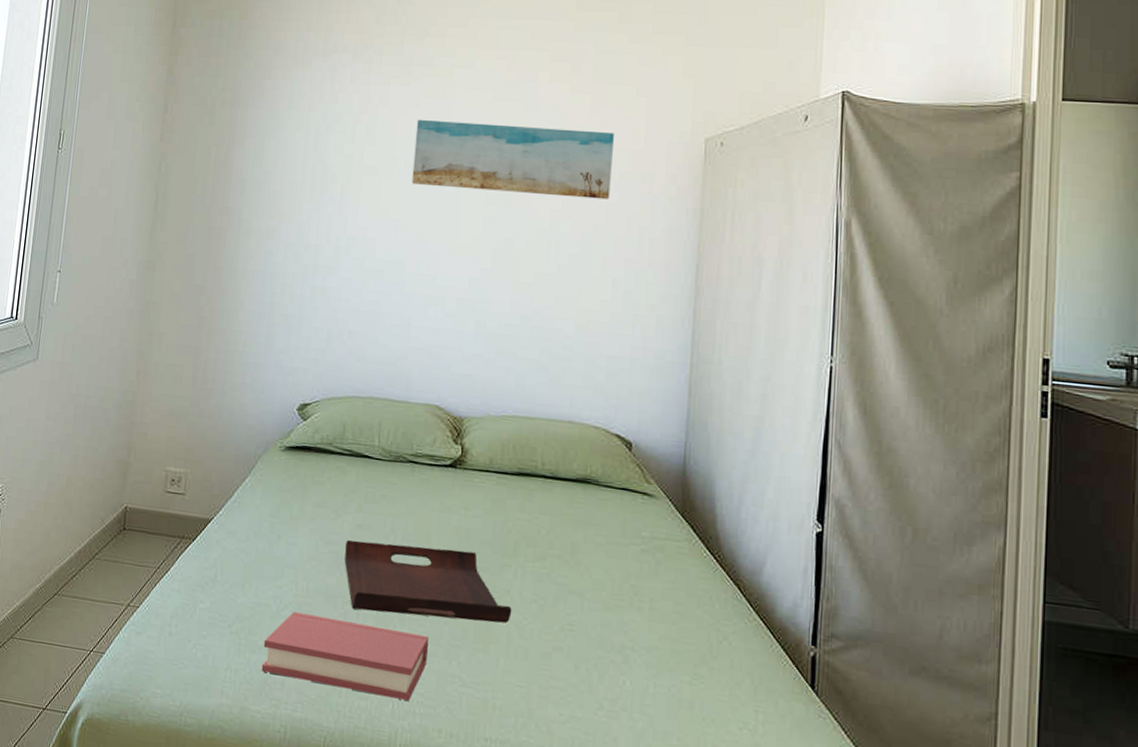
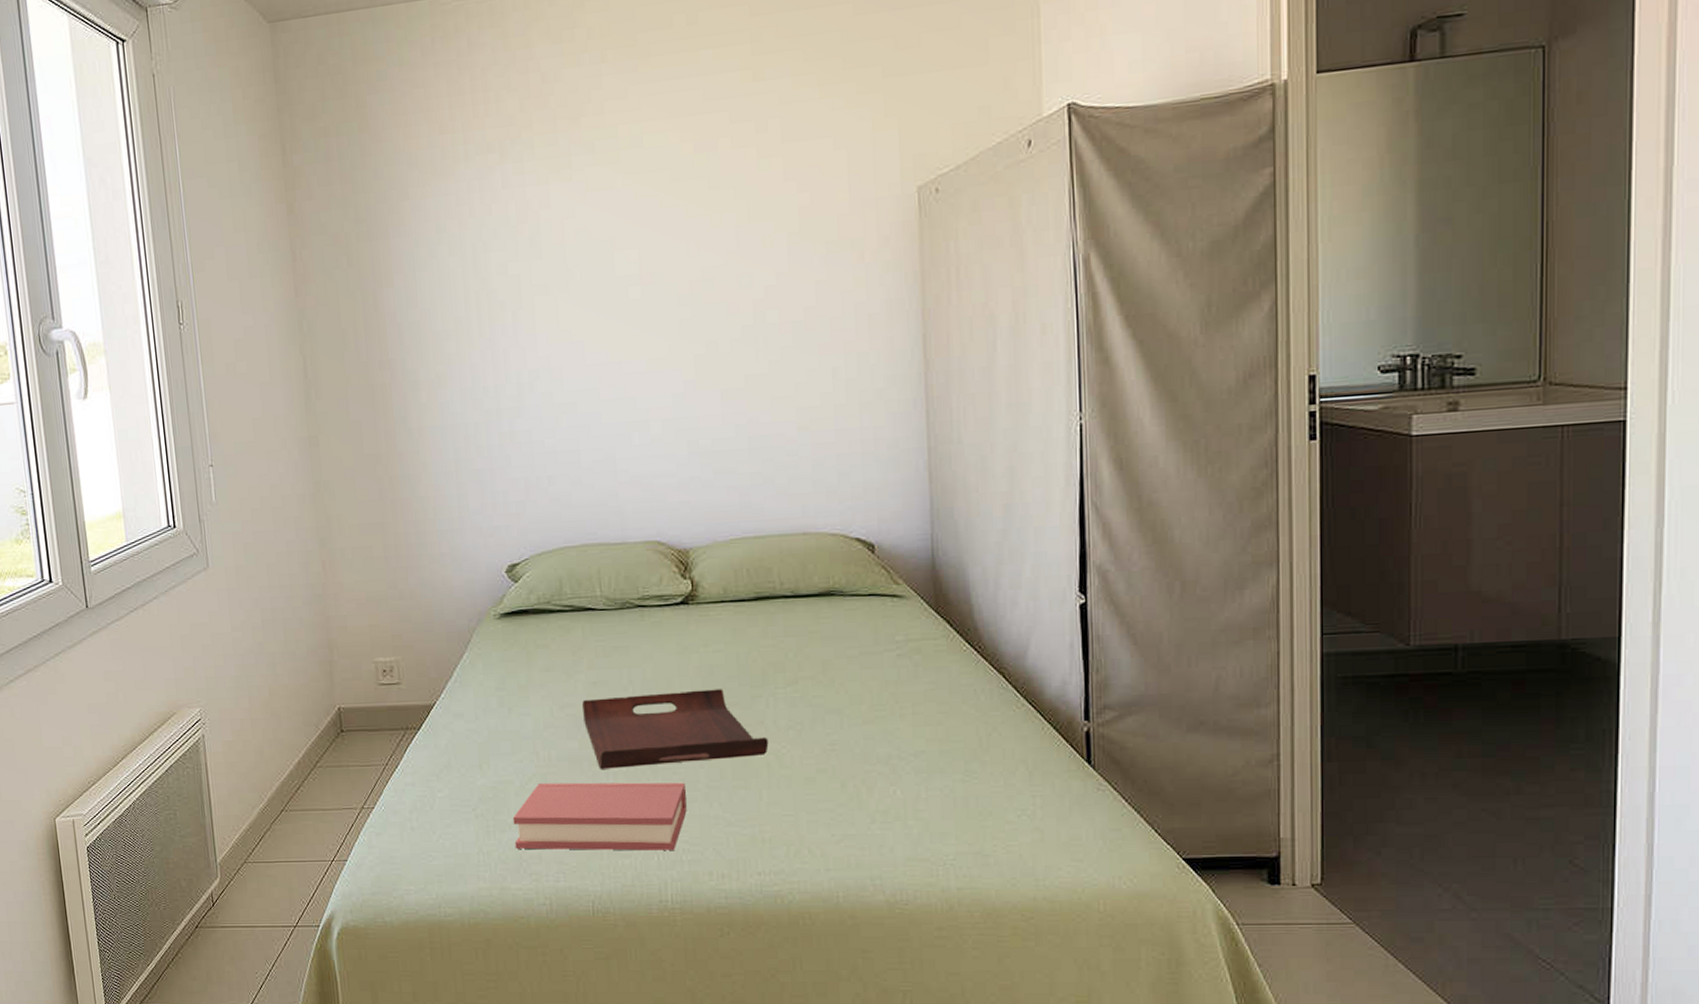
wall art: present [411,119,614,200] -> none [586,198,817,297]

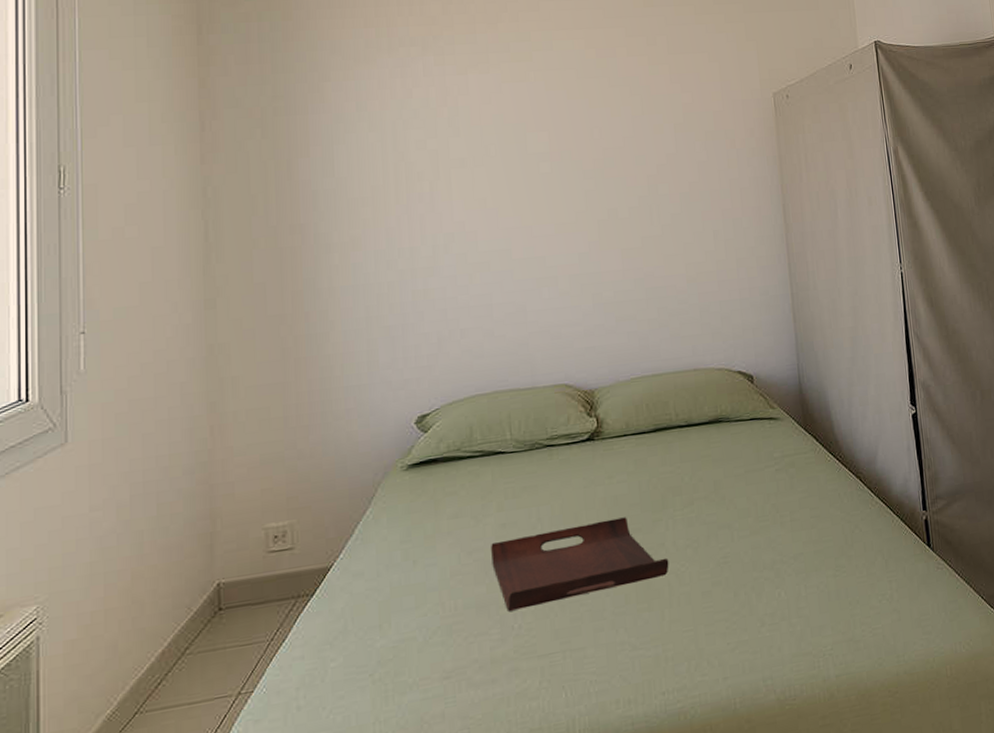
hardback book: present [512,782,687,851] -> none [414,613,594,711]

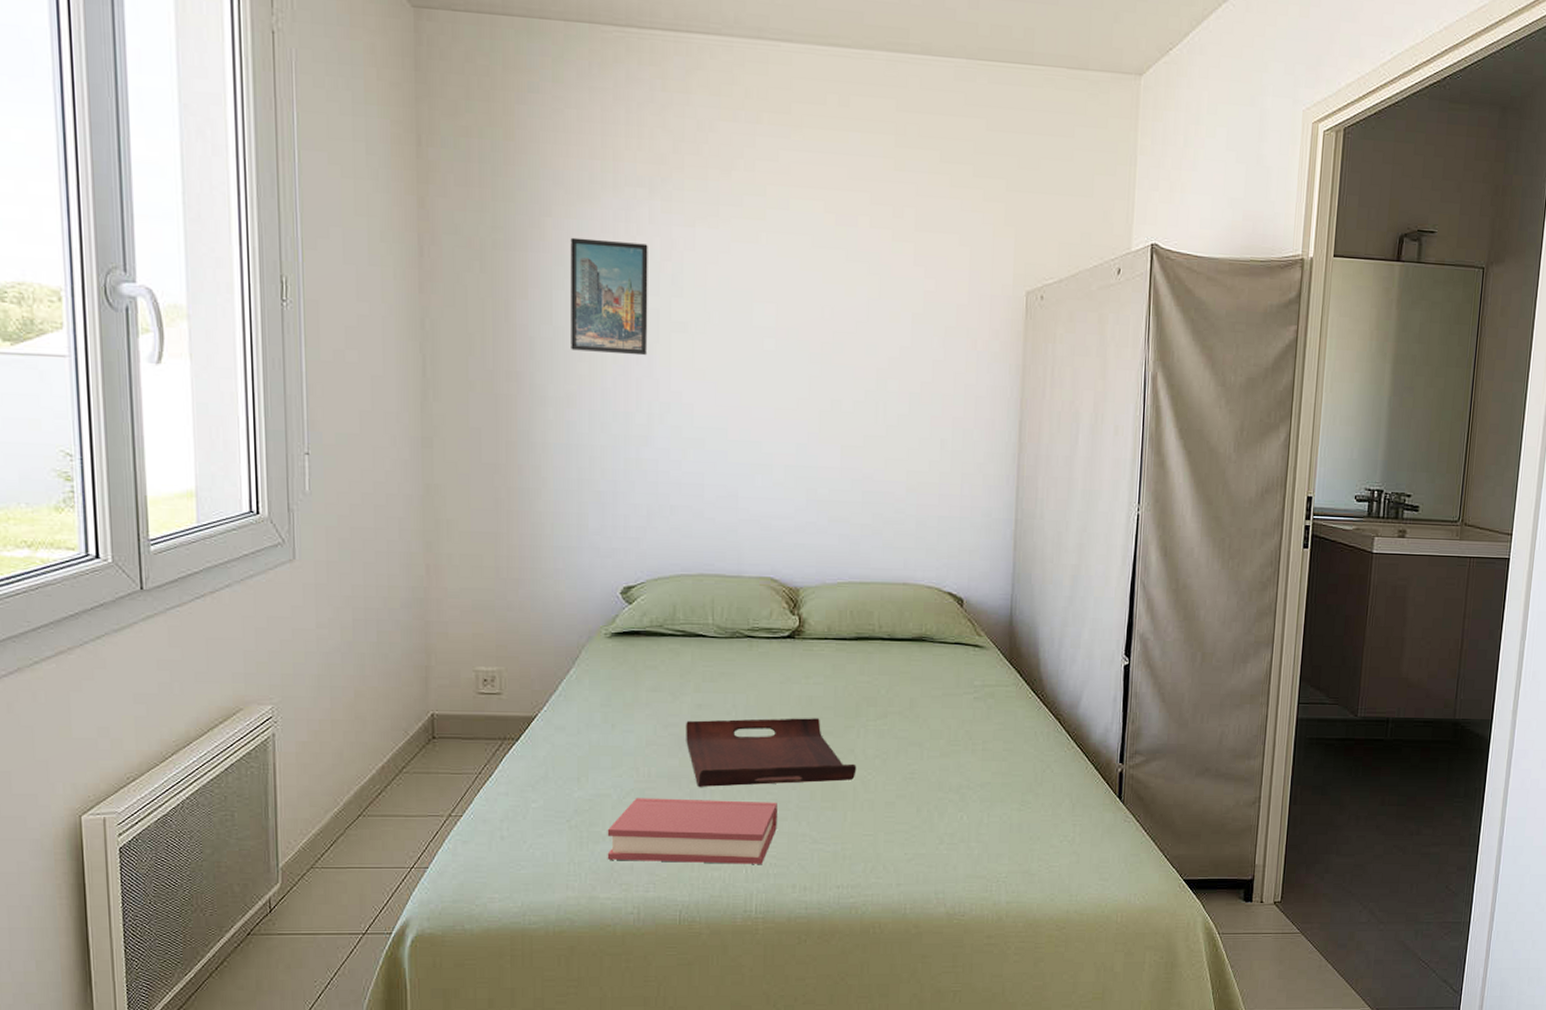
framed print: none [349,94,429,198] -> present [570,237,648,356]
hardback book: none [414,613,594,711] -> present [607,798,777,864]

